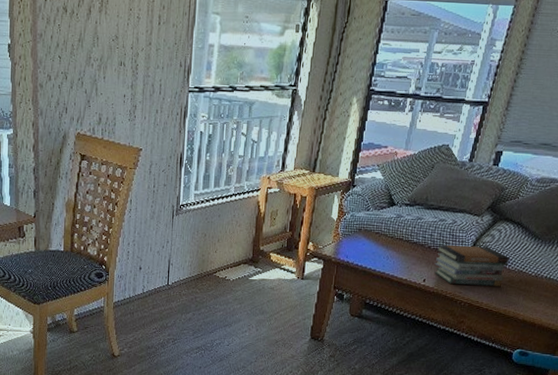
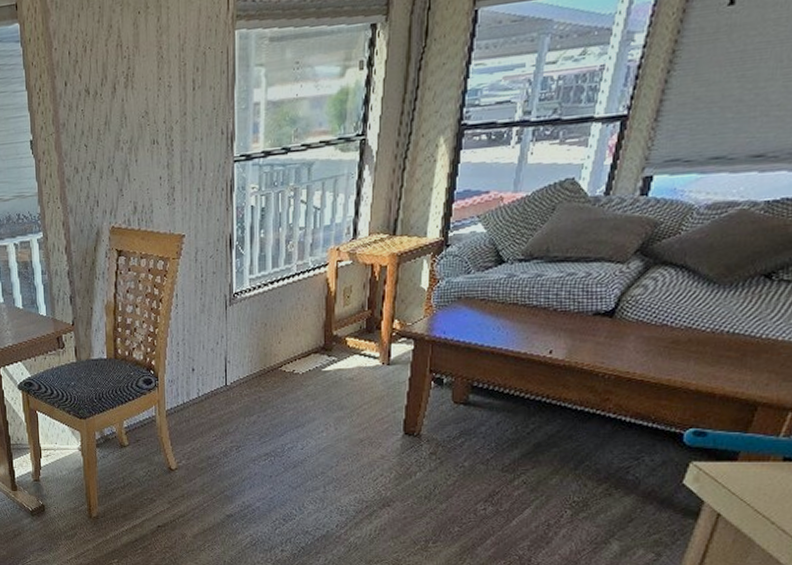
book stack: present [434,245,510,286] -> none [564,301,673,353]

